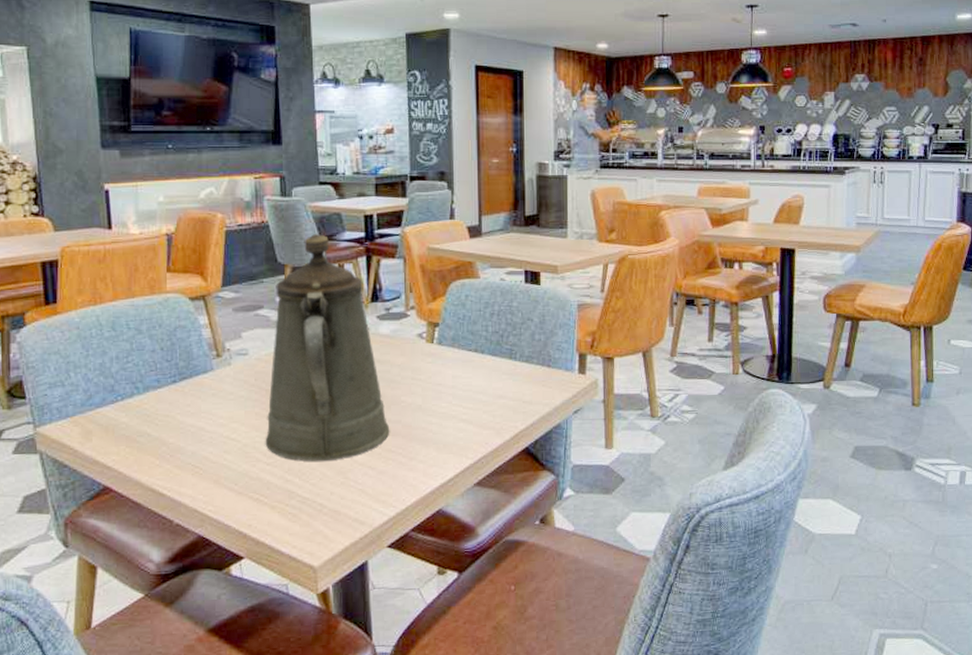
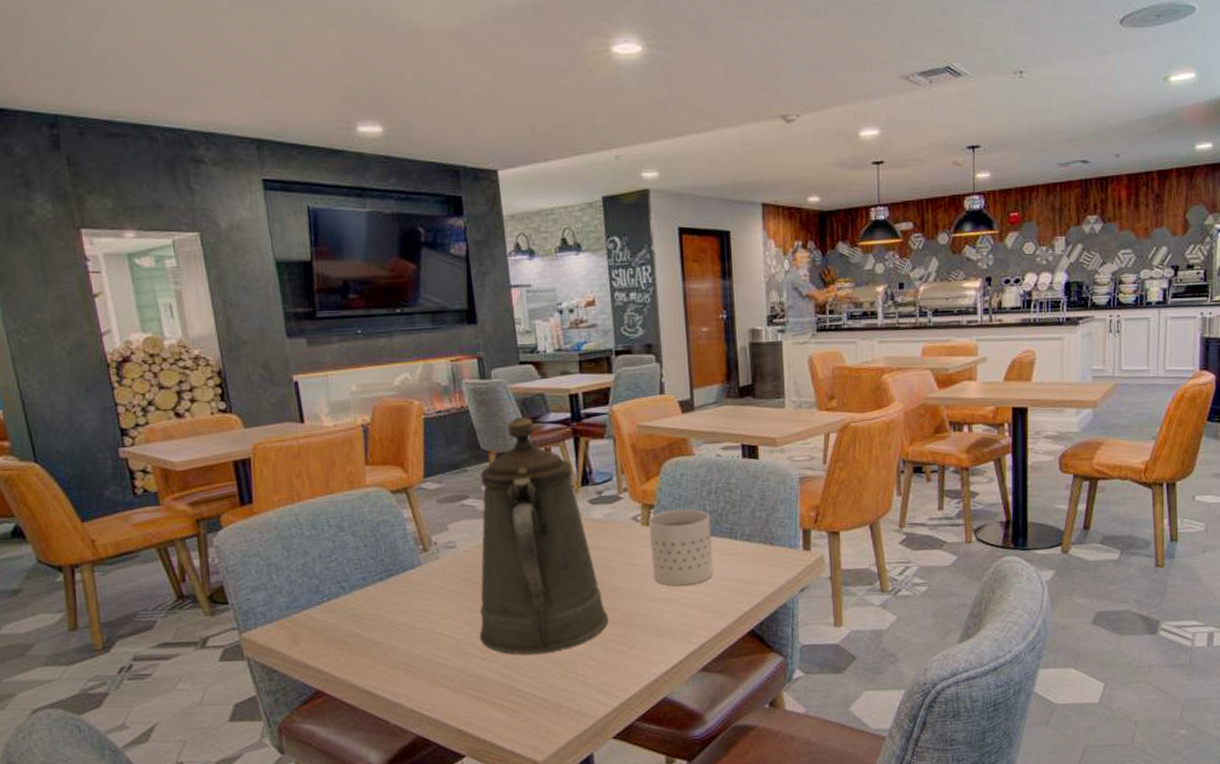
mug: none [432,328,492,402] -> present [648,508,714,586]

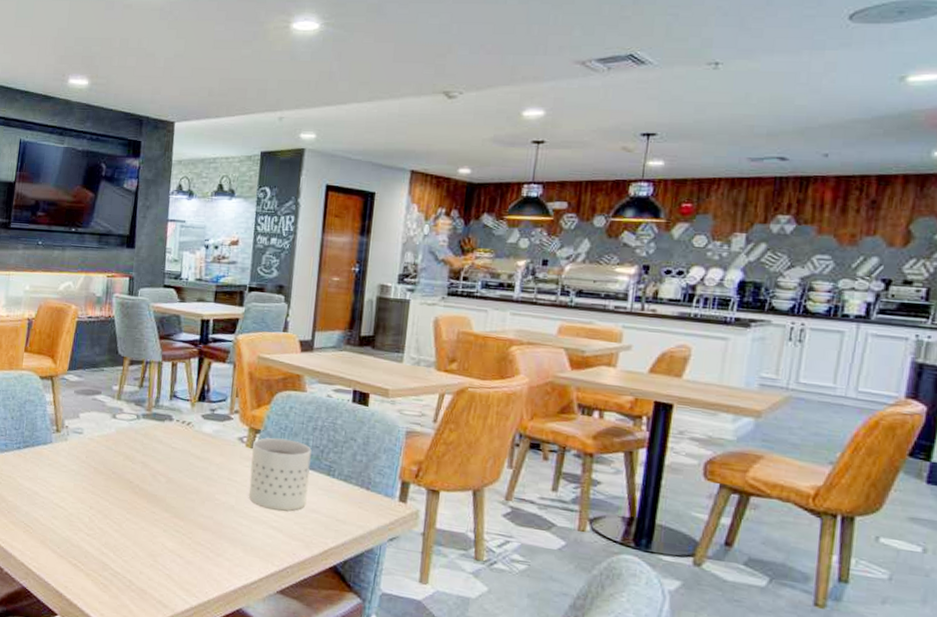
coffee pot: present [479,417,609,655] -> none [88,332,202,543]

